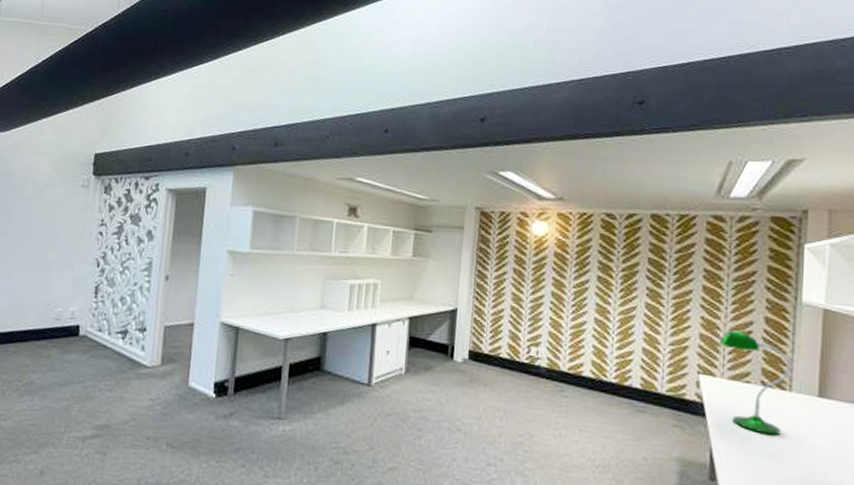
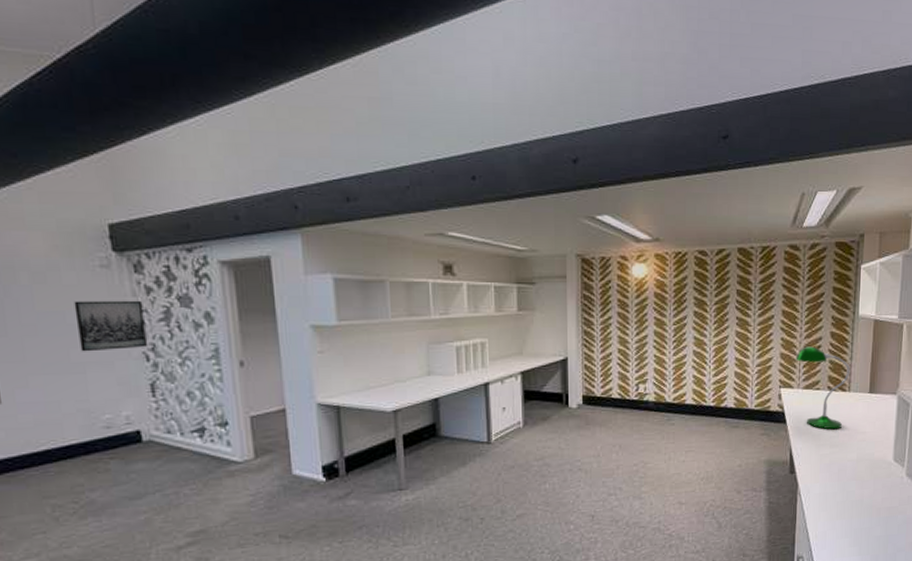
wall art: none [53,212,105,255] -> present [73,300,148,352]

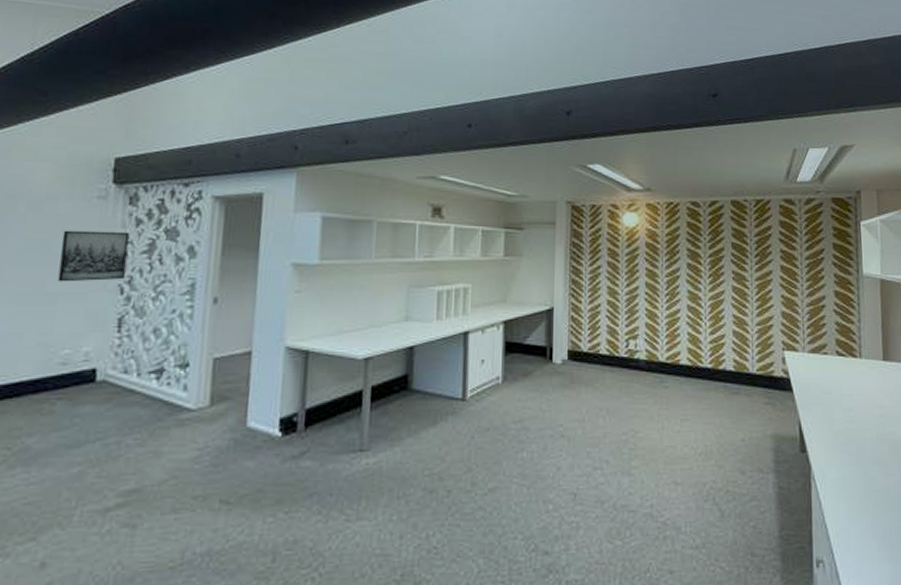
desk lamp: present [794,346,850,430] -> none [797,305,860,402]

